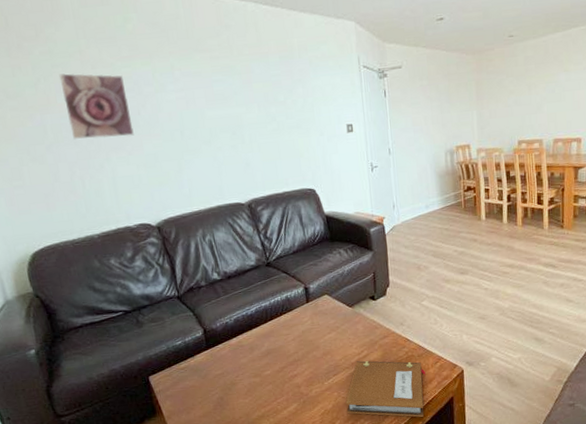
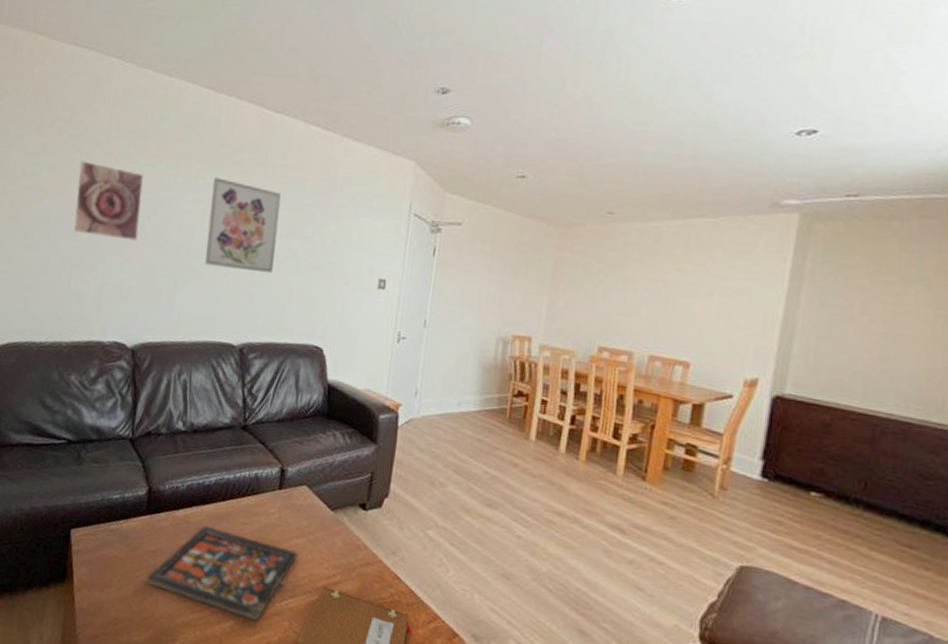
wall art: none [187,65,259,144] -> present [205,177,282,274]
board game: none [221,343,332,400] -> present [147,525,298,621]

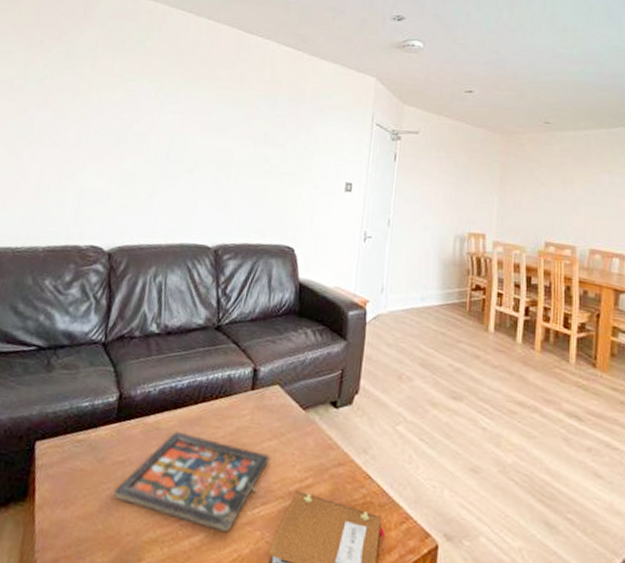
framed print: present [73,161,144,241] -> none [56,75,127,149]
wall art: present [205,177,282,274] -> none [183,90,256,179]

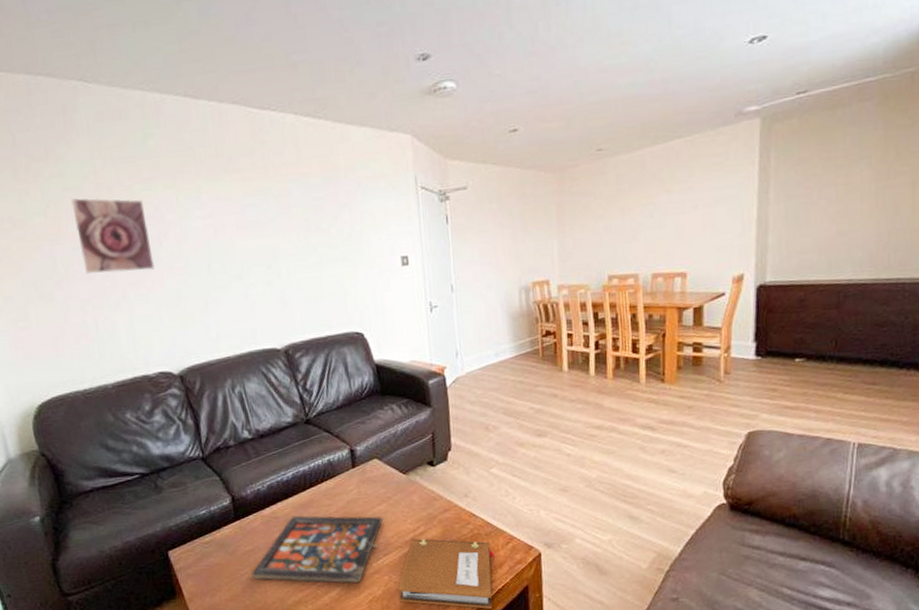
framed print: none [56,75,127,149] -> present [71,198,155,275]

